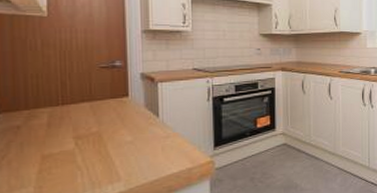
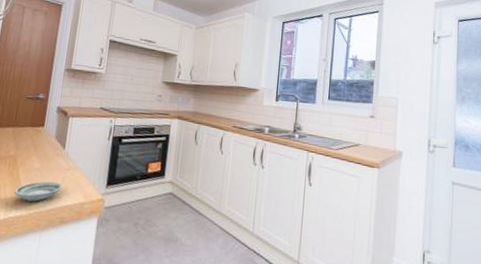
saucer: none [106,152,165,177] -> present [14,181,63,202]

